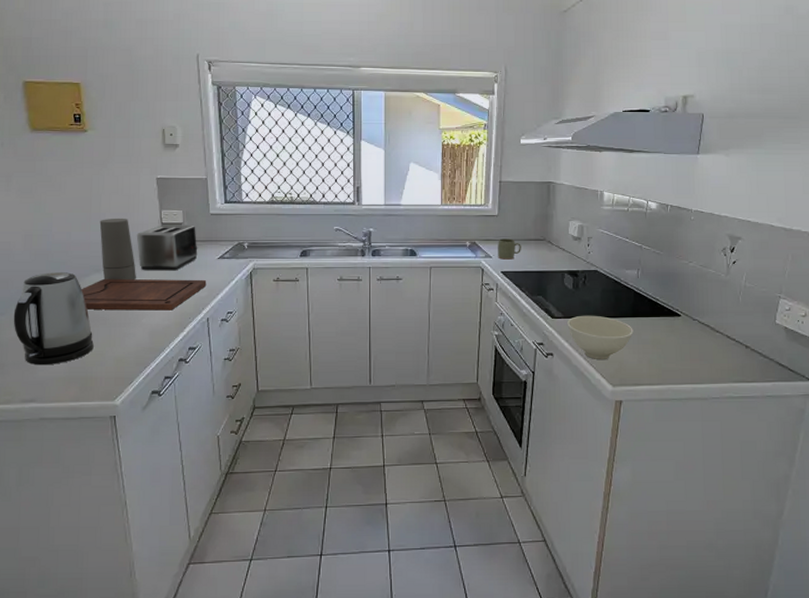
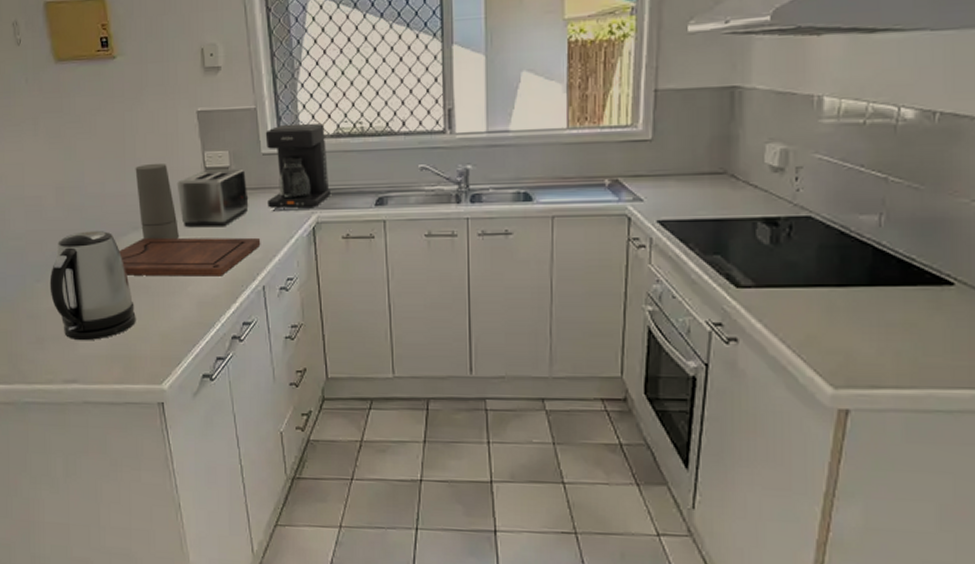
coffee maker: none [213,192,266,257] -> present [265,123,332,208]
mug: present [498,238,521,260] -> none [652,173,688,204]
bowl: present [567,315,633,360] -> none [761,283,871,350]

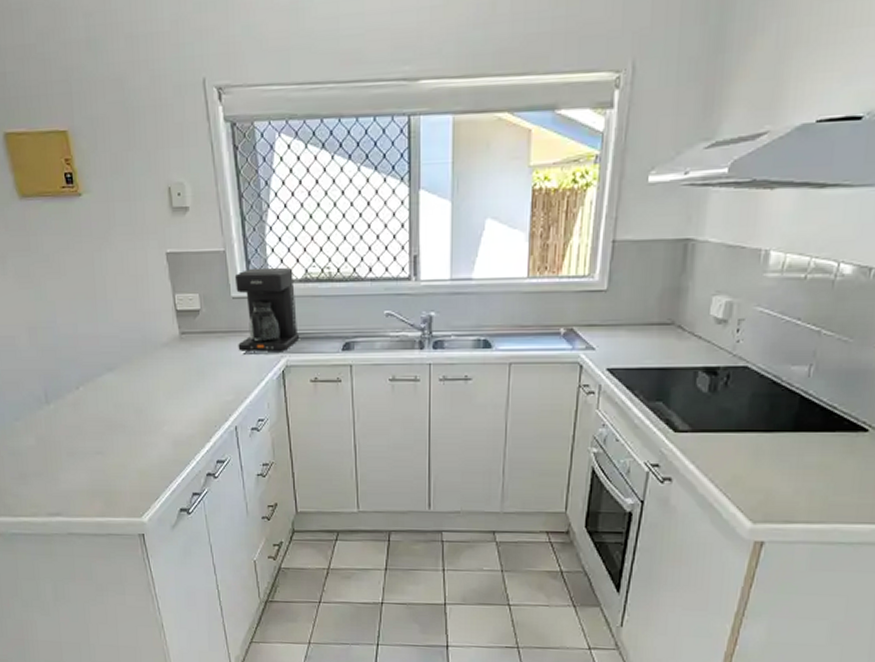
kettle: present [49,231,136,341] -> none [28,372,115,477]
cutting board: present [119,237,261,277] -> none [95,378,233,417]
canister: present [135,163,179,240] -> none [106,304,153,381]
toaster: present [177,168,249,228] -> none [148,311,220,370]

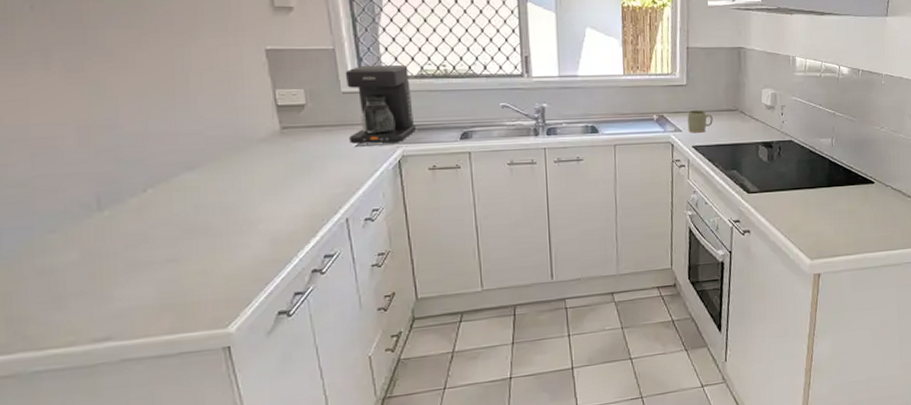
mug: none [604,323,638,352] -> present [687,110,713,133]

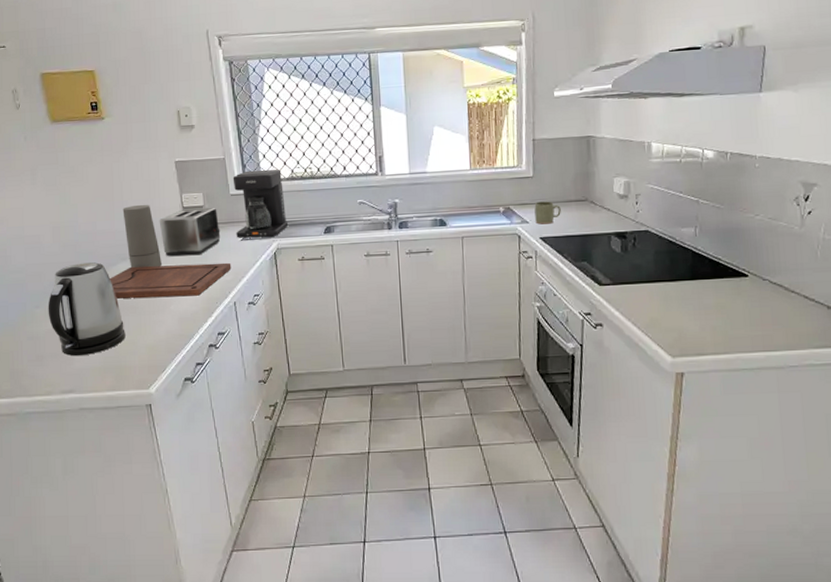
kettle: none [69,172,193,294] -> present [48,262,126,356]
cutting board: none [169,172,343,218] -> present [110,262,232,299]
canister: none [188,100,246,179] -> present [122,204,162,268]
toaster: none [242,106,329,165] -> present [159,207,221,257]

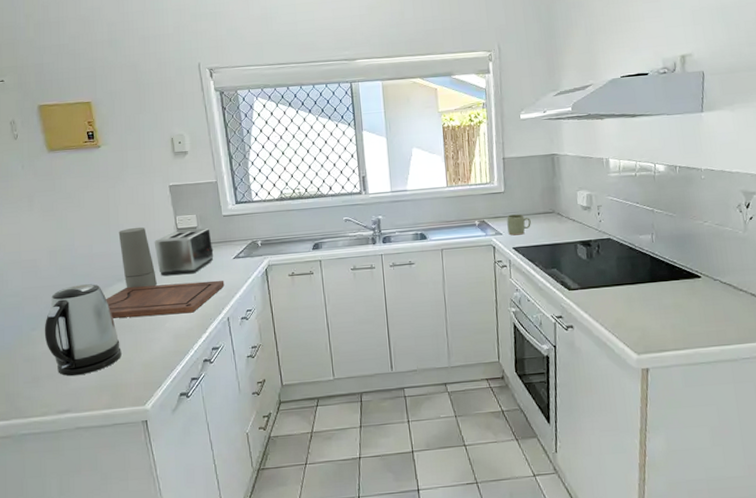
coffee maker: present [232,169,289,238] -> none [225,190,279,257]

